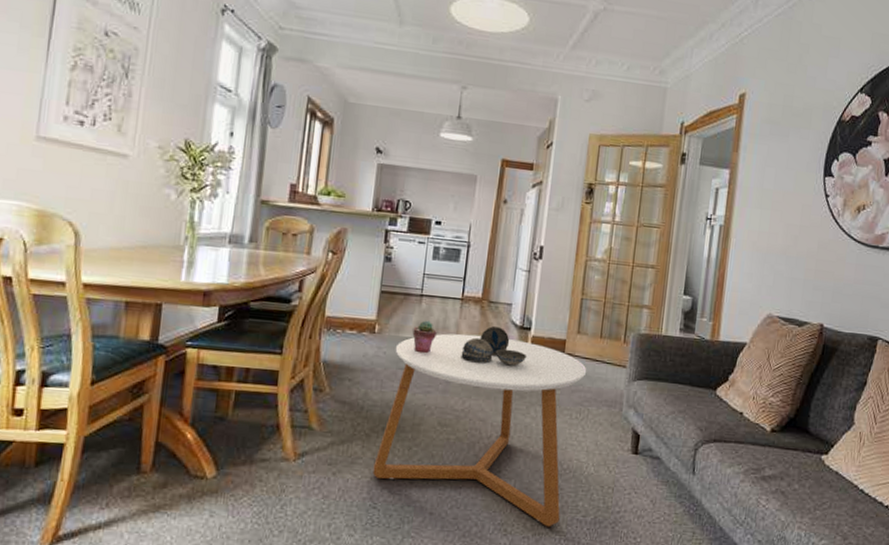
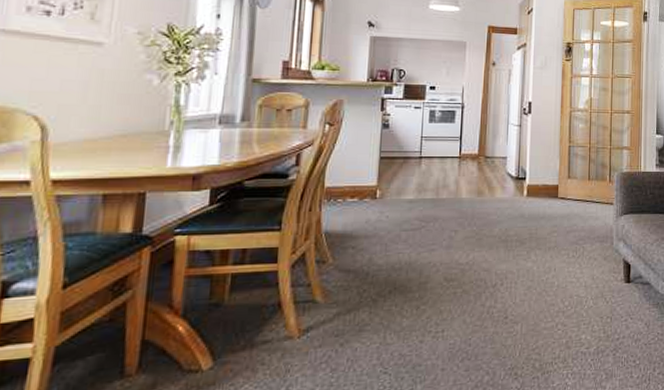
coffee table: present [373,333,587,527] -> none [382,189,579,364]
potted succulent: present [412,320,437,354] -> none [414,181,437,213]
decorative bowl: present [461,326,527,366] -> none [462,180,524,216]

